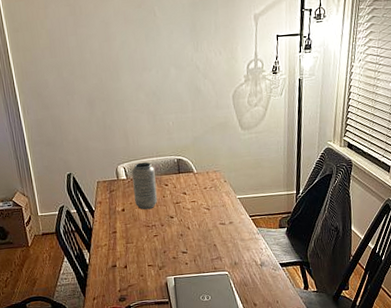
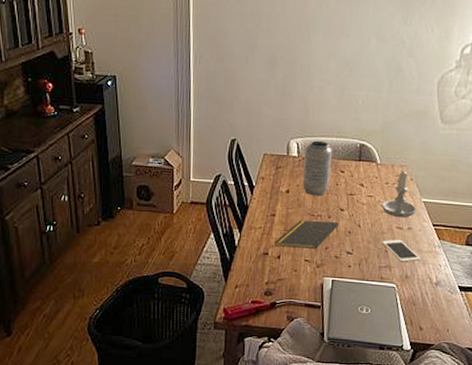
notepad: none [120,228,172,258] -> present [274,220,339,249]
candle: none [204,175,234,216] -> present [382,170,417,218]
cell phone: none [210,233,245,253] -> present [382,239,421,263]

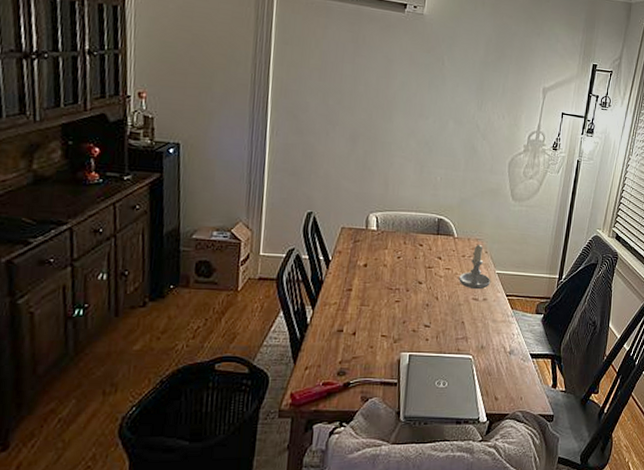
notepad: present [274,220,339,249] -> none [350,294,417,323]
vase: present [303,140,332,196] -> none [381,214,411,270]
cell phone: present [382,239,421,263] -> none [459,310,495,334]

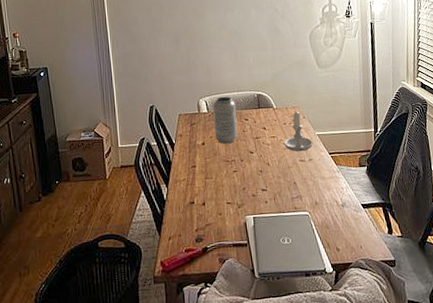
vase: none [381,214,411,270] -> present [213,96,238,144]

